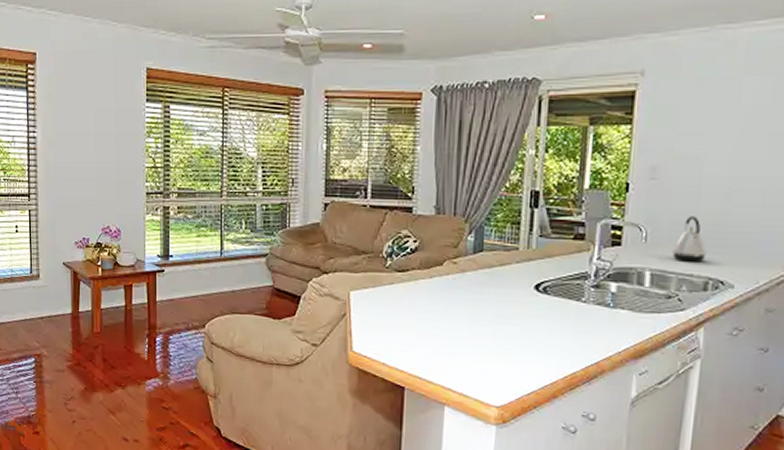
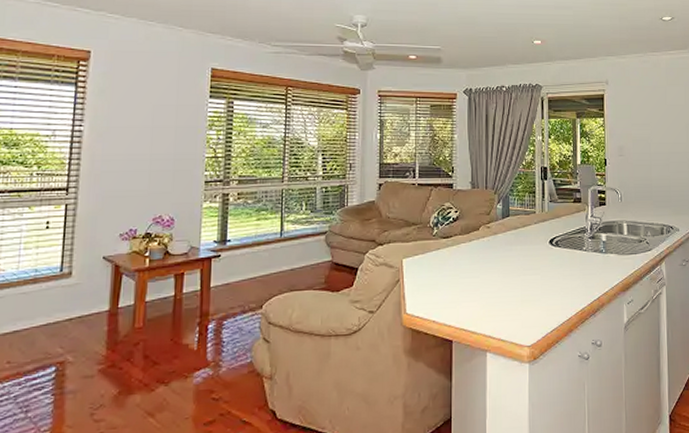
kettle: present [671,216,707,262] -> none [638,181,660,214]

